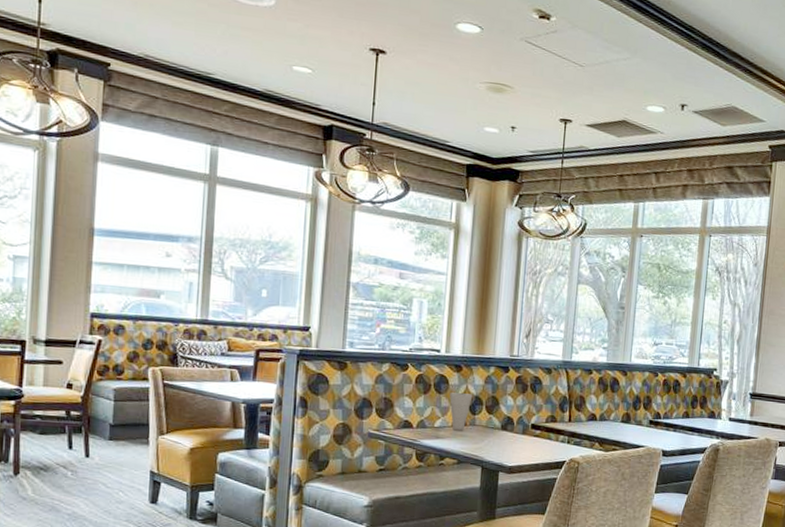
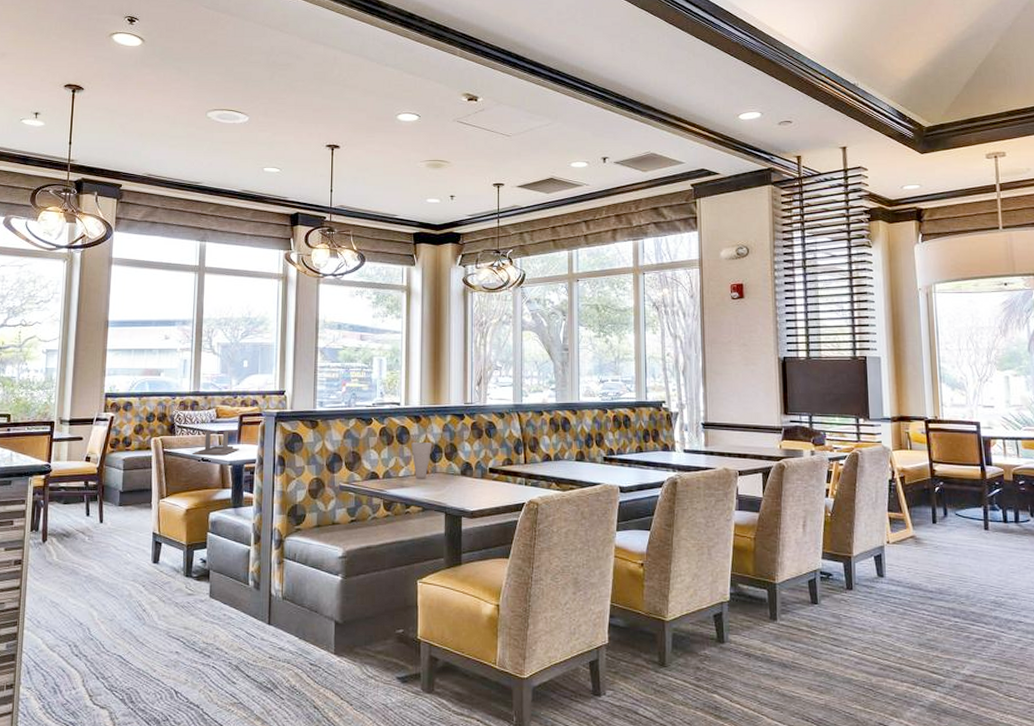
napkin holder: none [199,364,255,393] -> present [192,430,239,456]

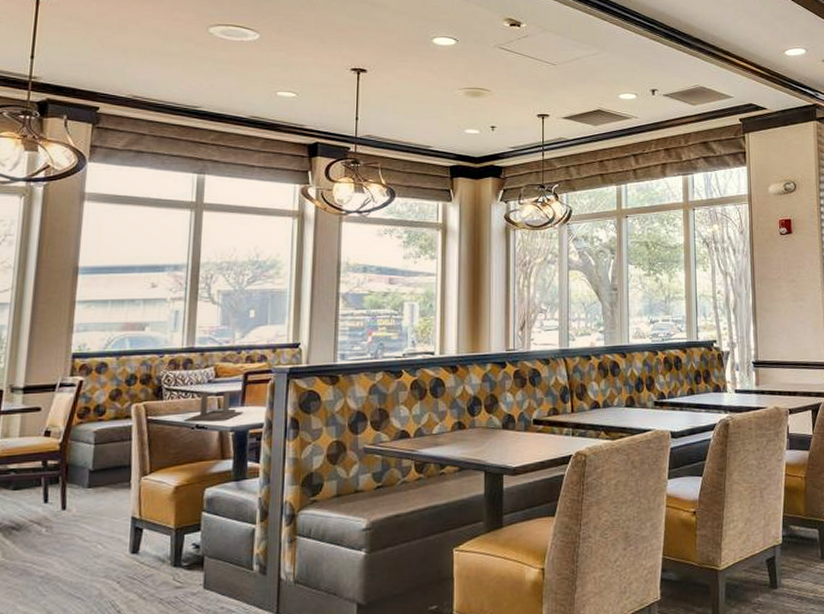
cup: present [411,442,433,480] -> none [447,395,471,437]

